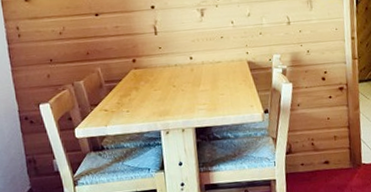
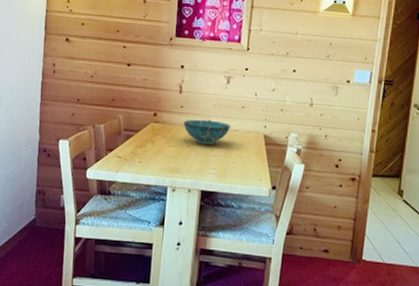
decorative bowl: none [164,56,213,82] -> present [183,119,231,145]

